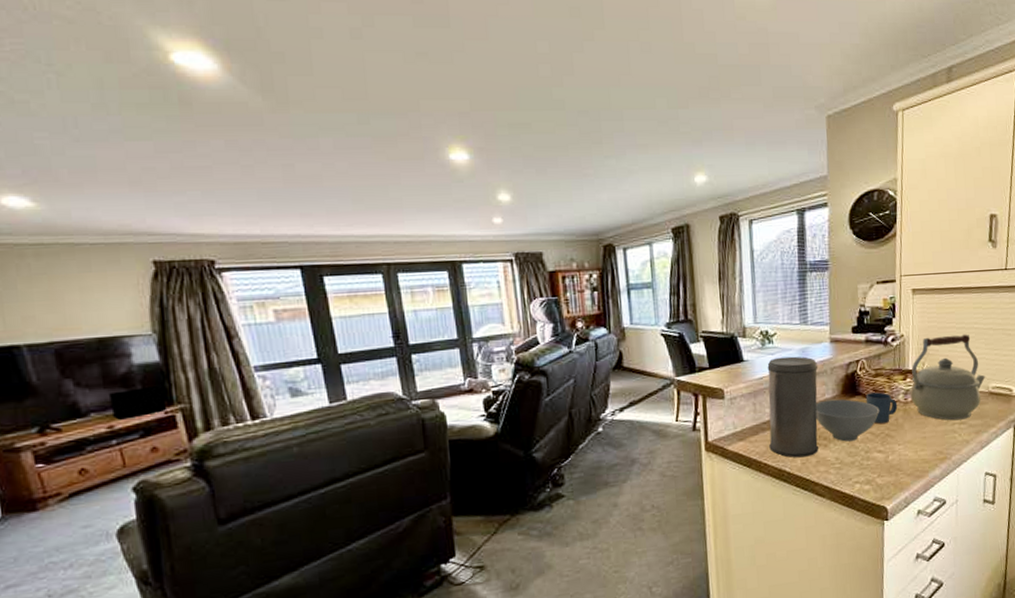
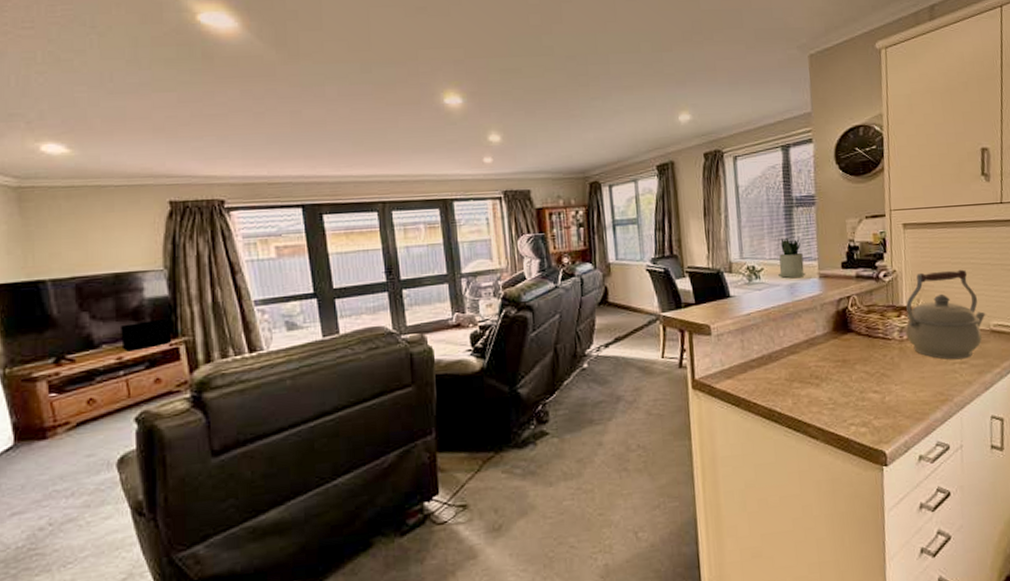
canister: present [767,356,818,458] -> none [754,292,810,398]
planter: none [791,302,818,343] -> present [778,237,806,278]
bowl: present [815,399,880,442] -> none [805,336,874,381]
mug: present [865,392,898,425] -> none [858,329,893,364]

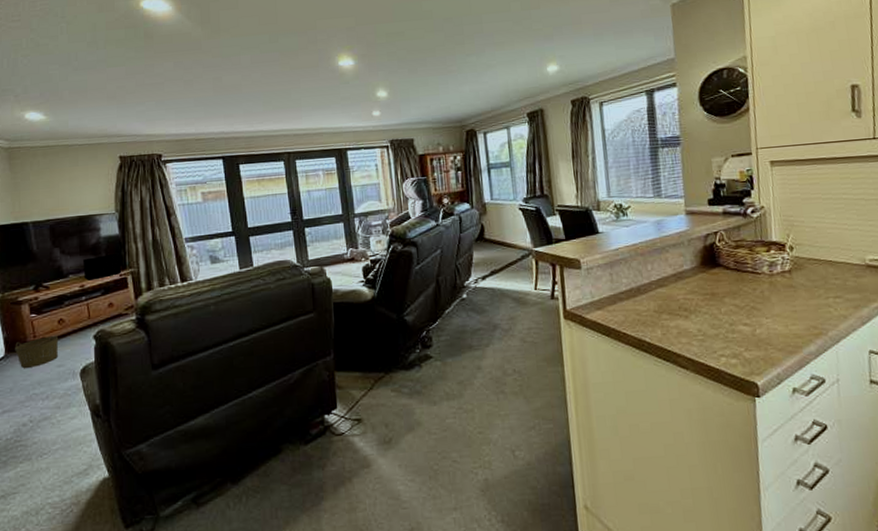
basket: none [28,418,87,460] -> present [15,335,58,368]
planter: present [778,237,806,278] -> none [645,176,673,215]
kettle: present [905,269,986,360] -> none [775,204,861,294]

